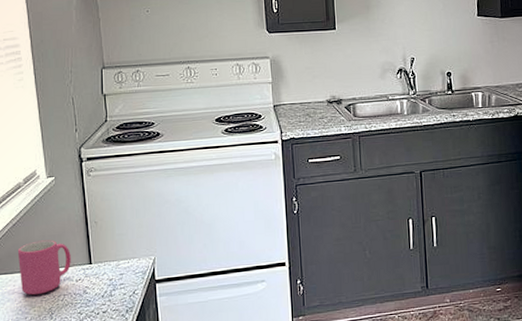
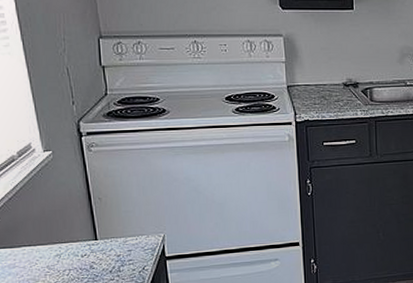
mug: present [17,240,71,295] -> none [15,215,75,269]

